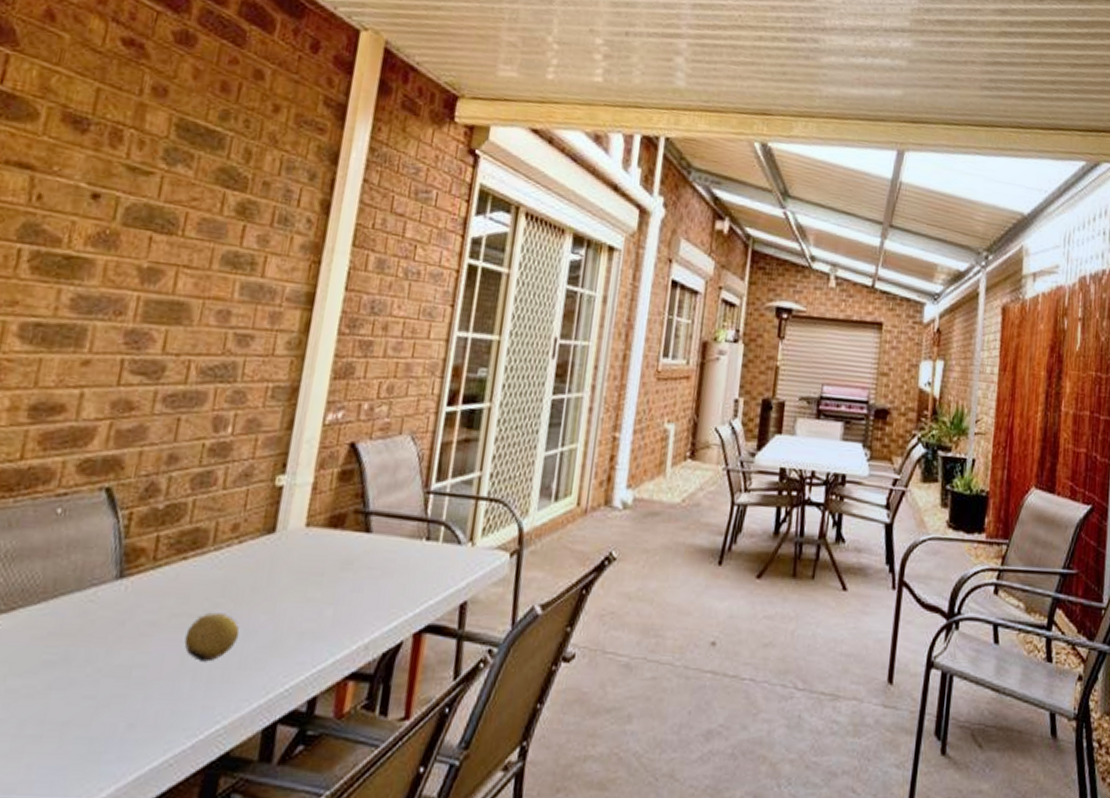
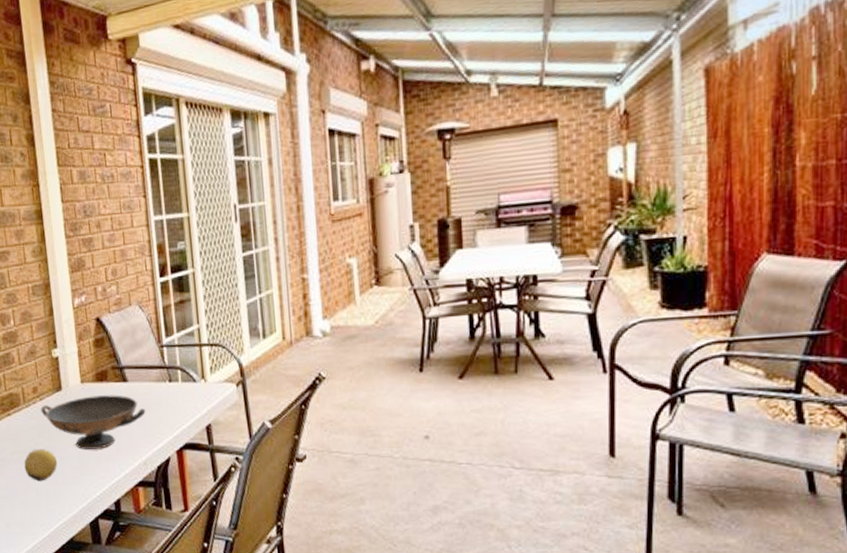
decorative bowl: none [235,546,386,622] -> present [41,395,146,450]

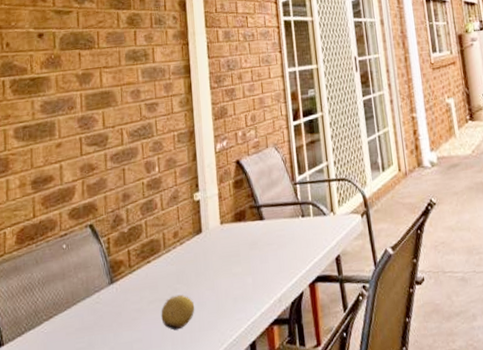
decorative bowl: present [41,395,146,450] -> none [180,233,281,292]

